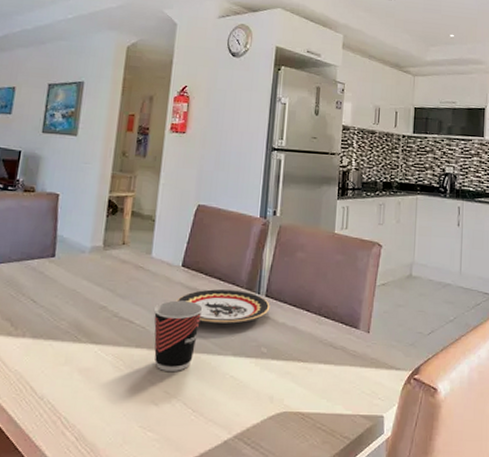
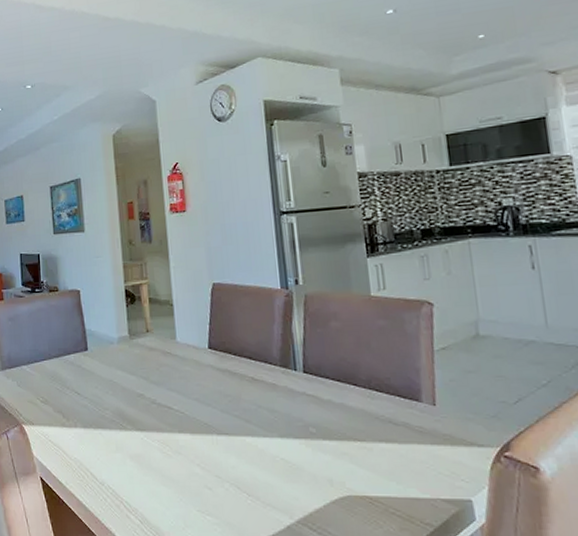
cup: present [153,300,203,371] -> none [188,383,239,455]
plate: present [176,289,270,324] -> none [210,368,311,404]

